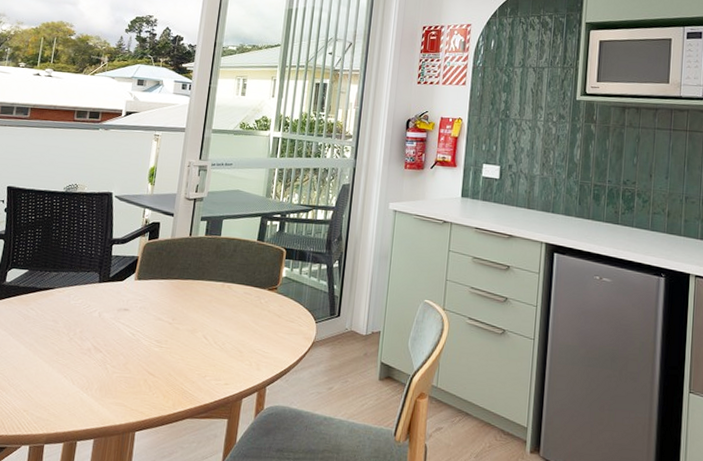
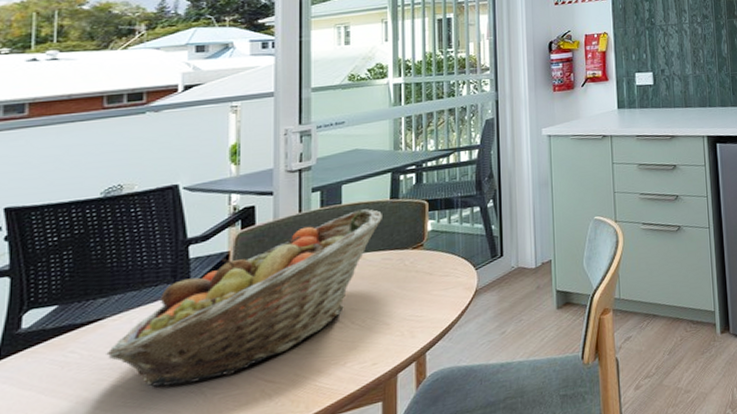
fruit basket: none [51,244,250,360] -> present [106,209,382,387]

